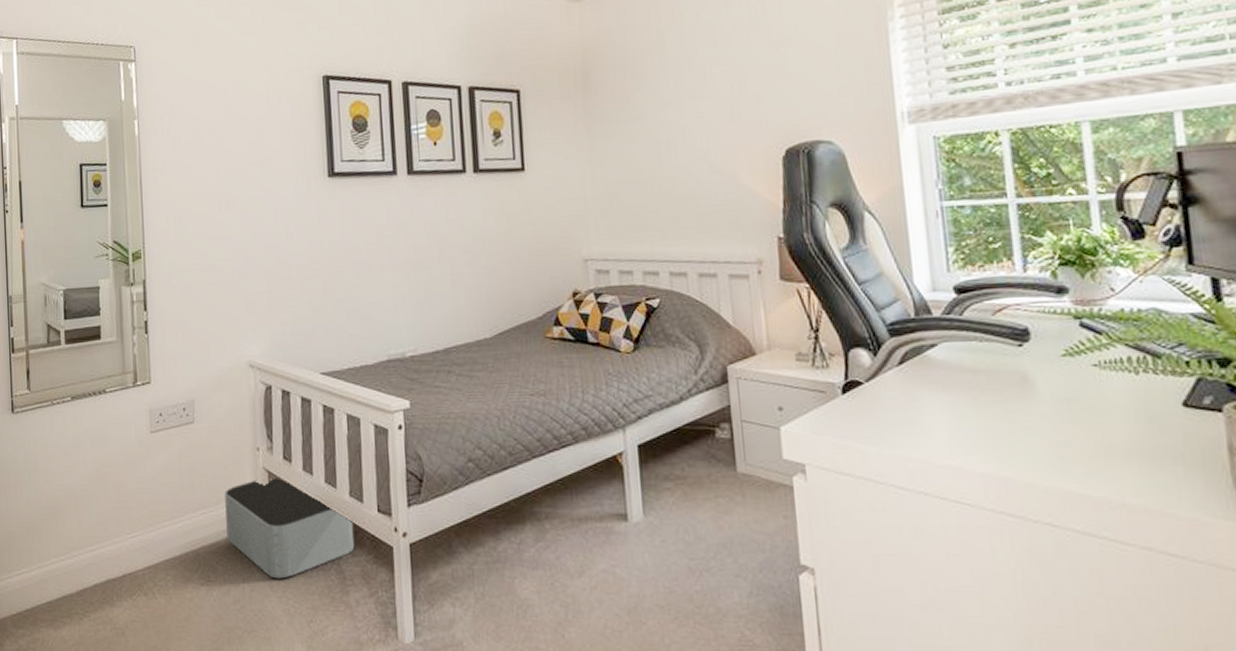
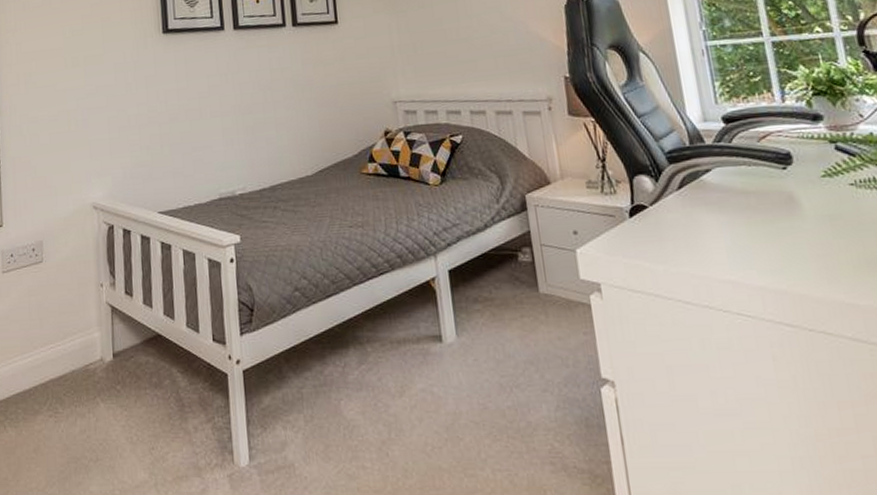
storage bin: present [225,475,355,579] -> none [71,309,192,409]

